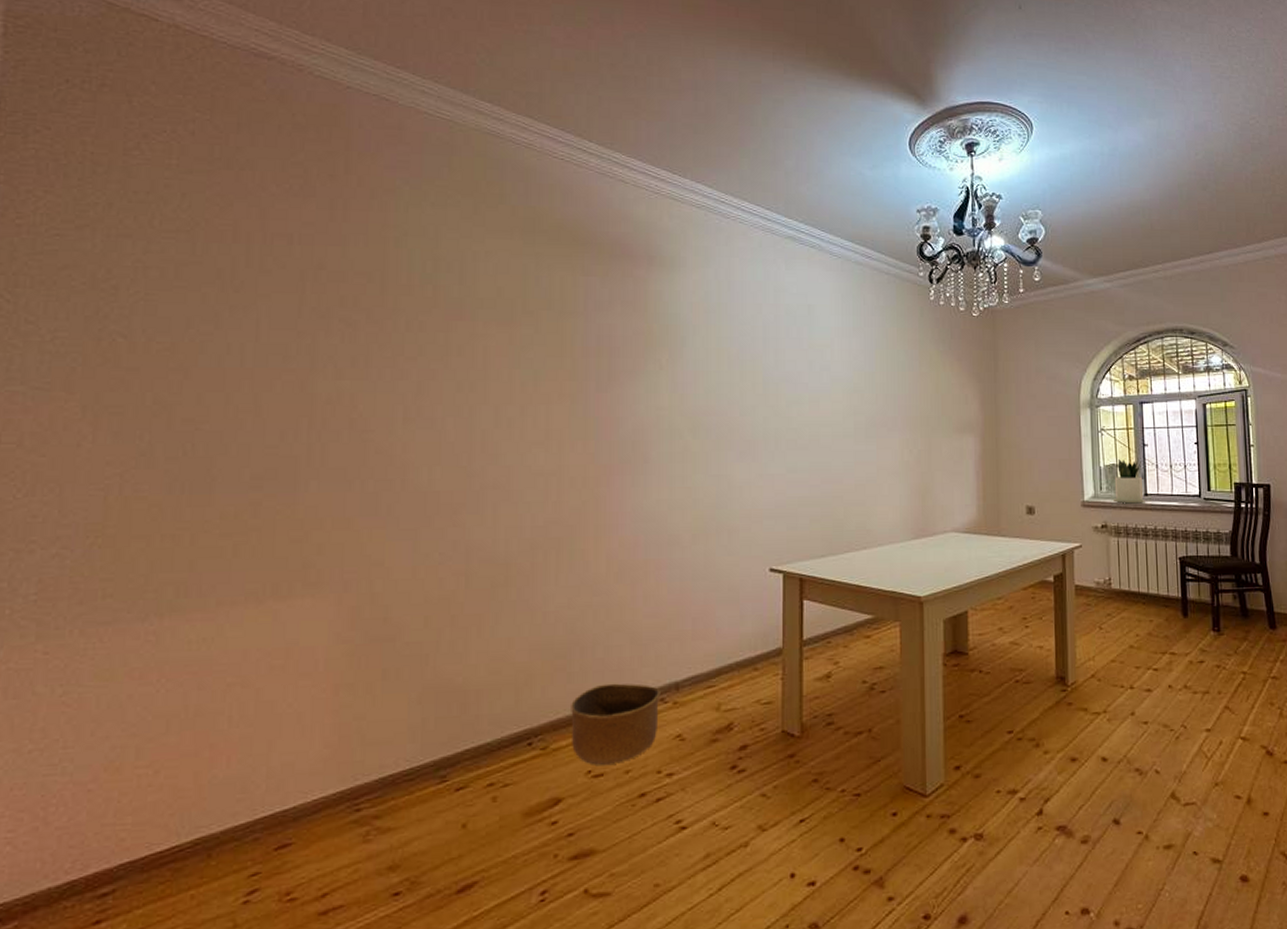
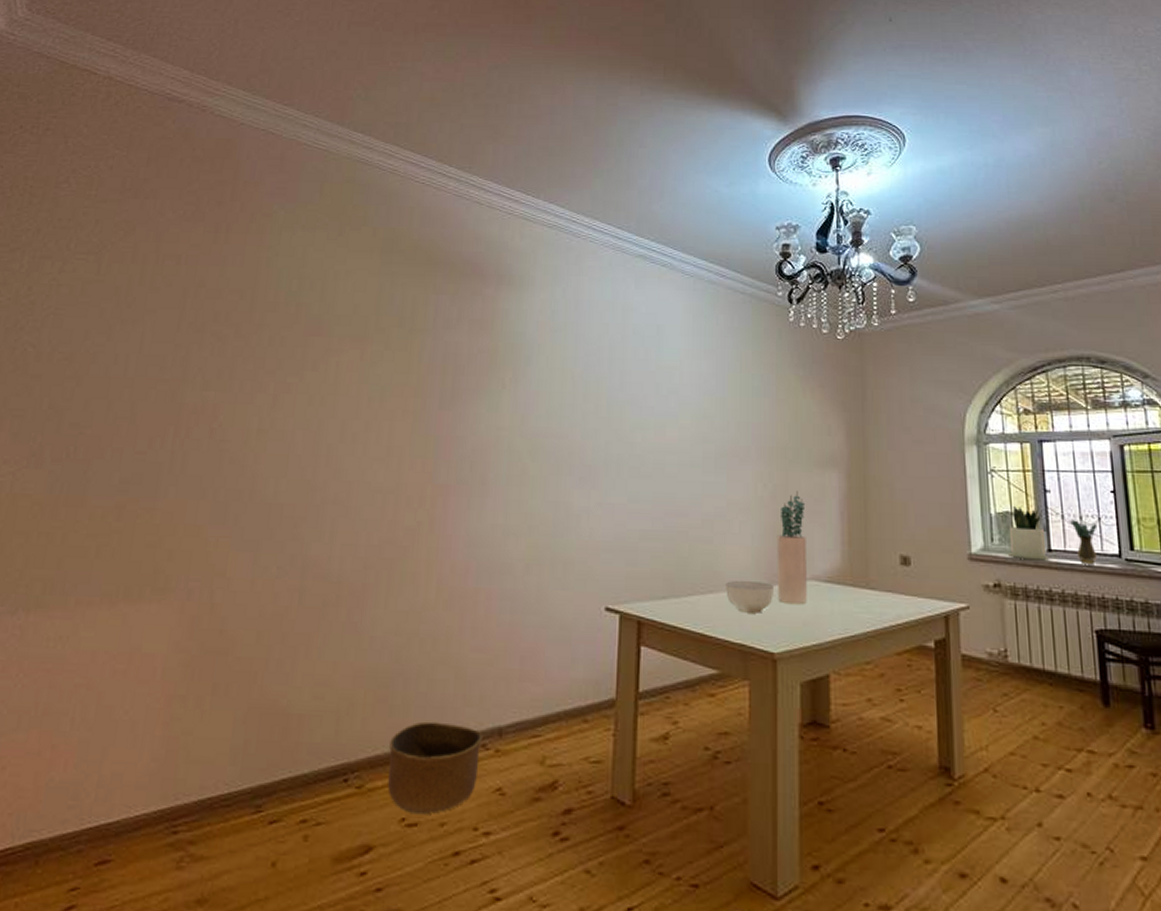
bowl: none [878,537,921,564] -> present [726,581,775,613]
vase: none [921,455,948,554] -> present [776,491,807,605]
vase: none [1162,467,1184,505] -> present [1070,518,1098,566]

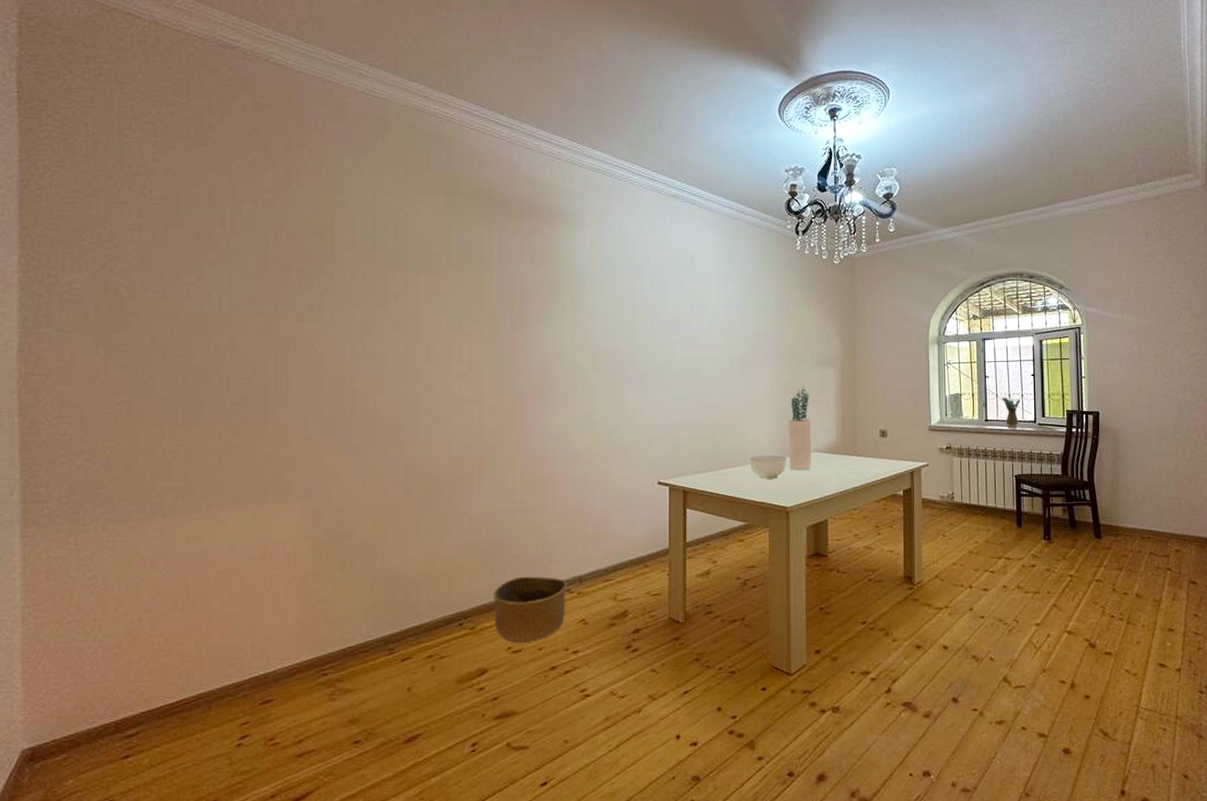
planter: present [1008,506,1049,561] -> none [957,389,986,428]

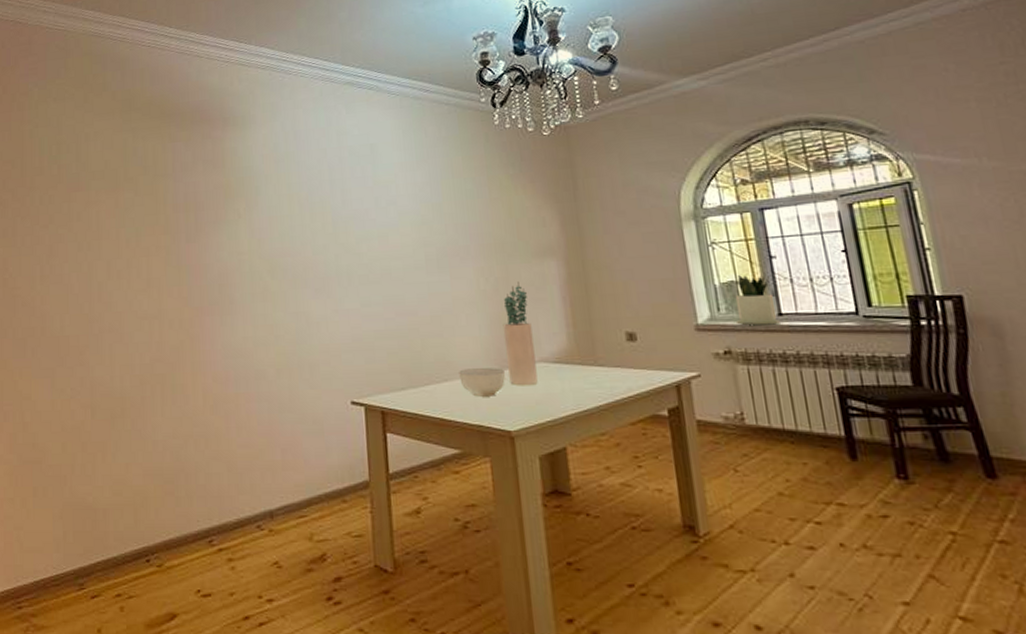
basket: present [494,576,567,643] -> none [180,509,257,585]
planter: none [957,389,986,428] -> present [736,274,780,326]
vase: present [1002,396,1021,430] -> none [799,281,832,326]

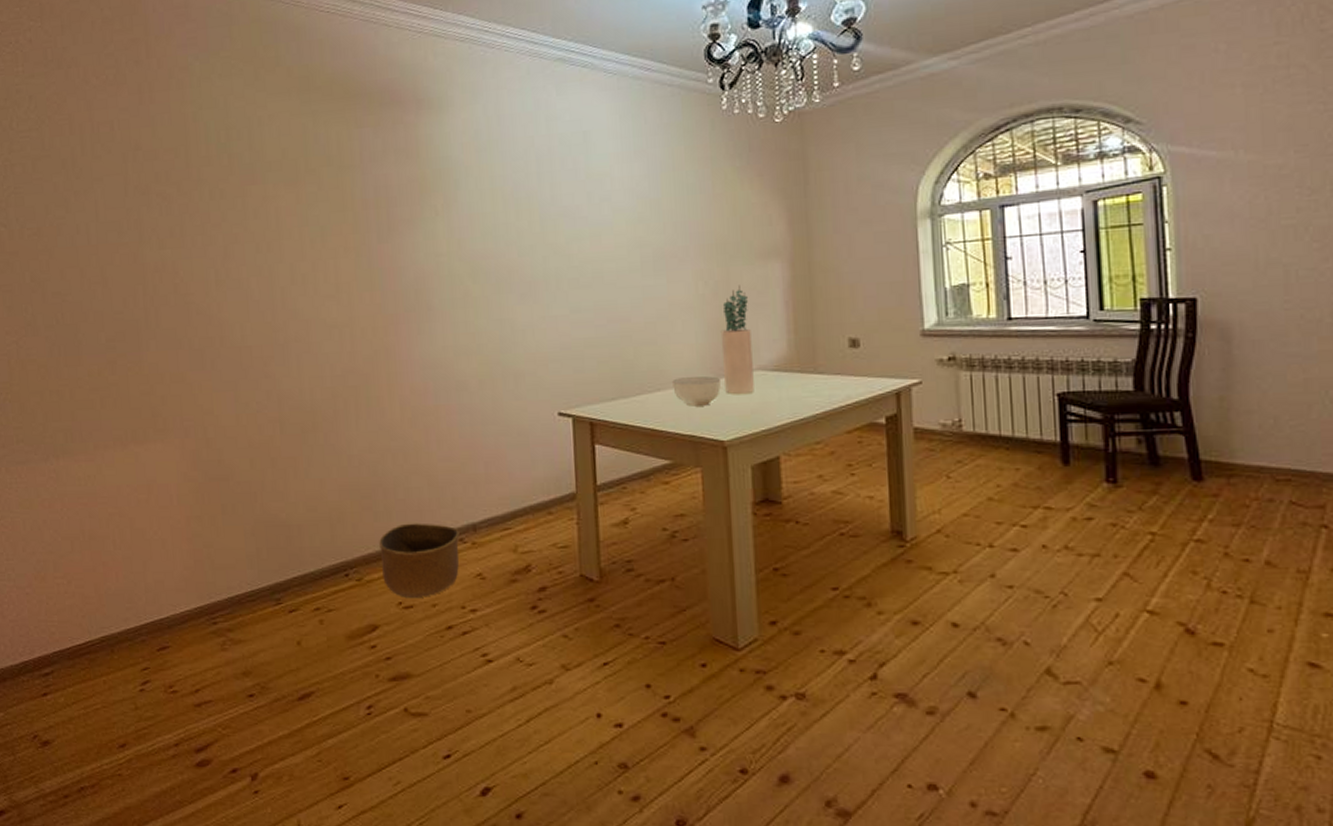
basket: none [180,509,257,585] -> present [379,523,460,598]
planter: present [736,274,780,326] -> none [964,276,1008,331]

